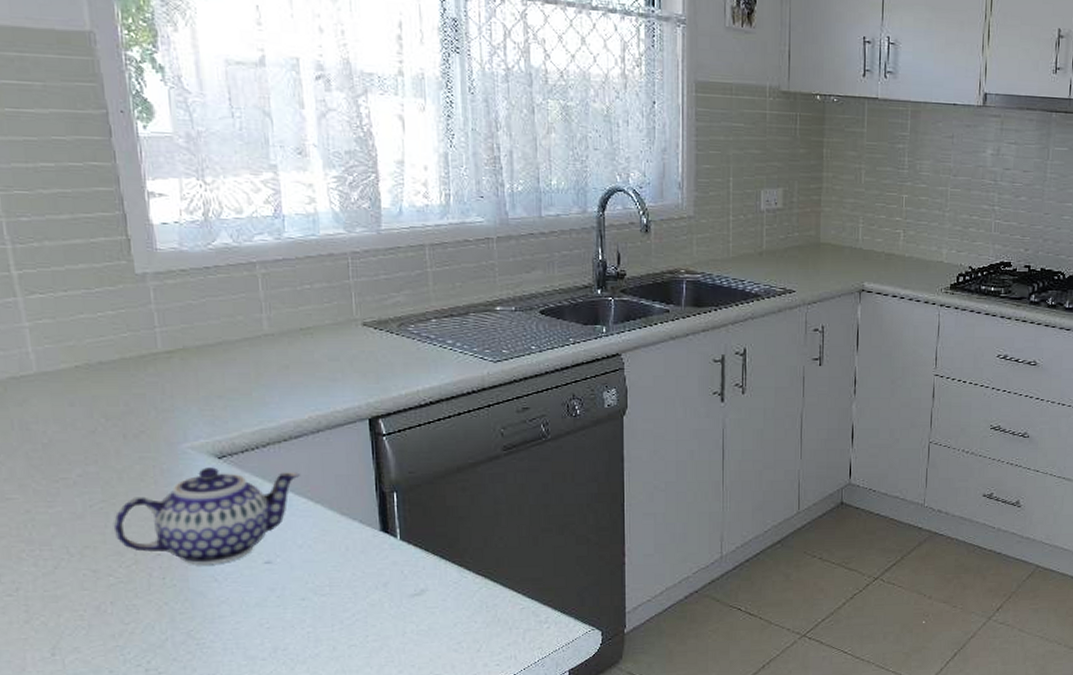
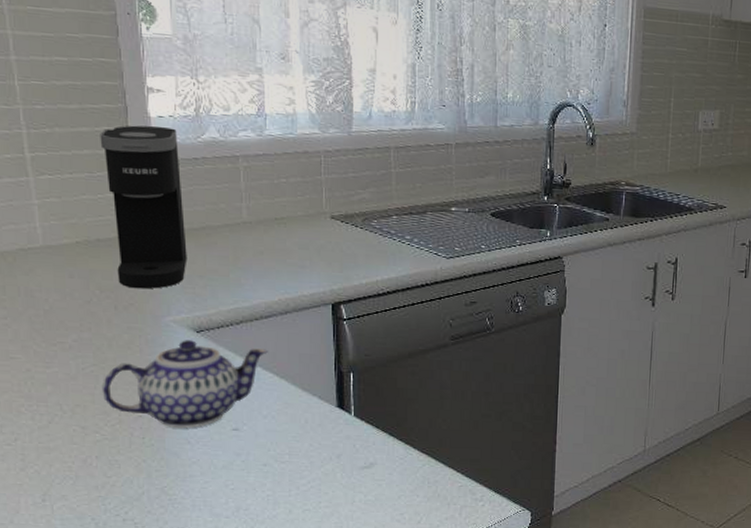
coffee maker: none [96,233,204,414] -> present [100,125,188,289]

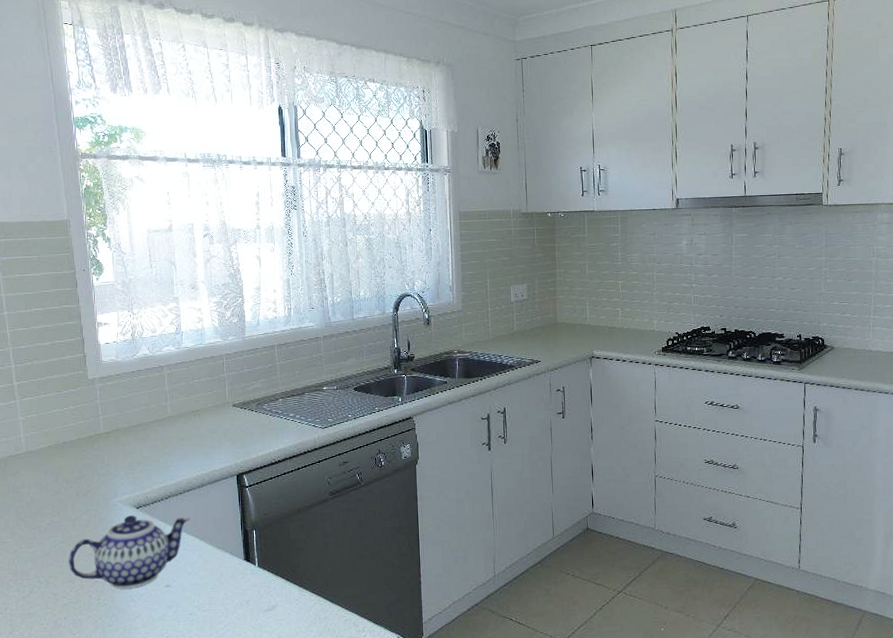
coffee maker: present [100,125,188,289] -> none [65,350,129,478]

